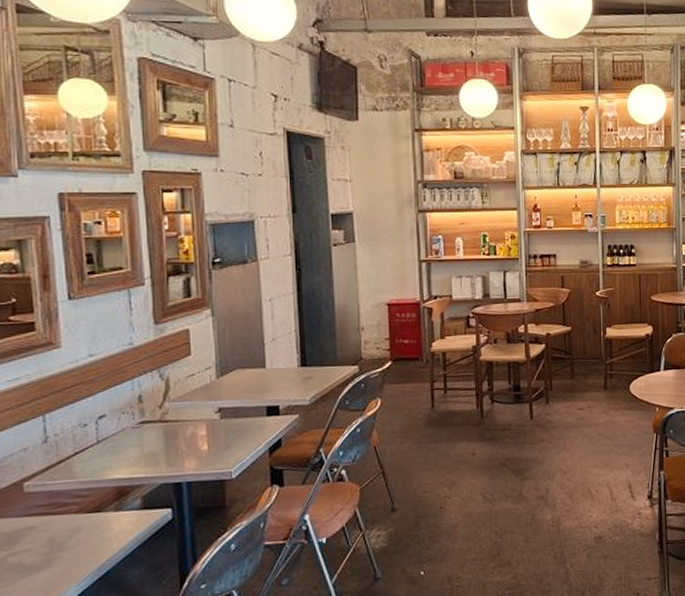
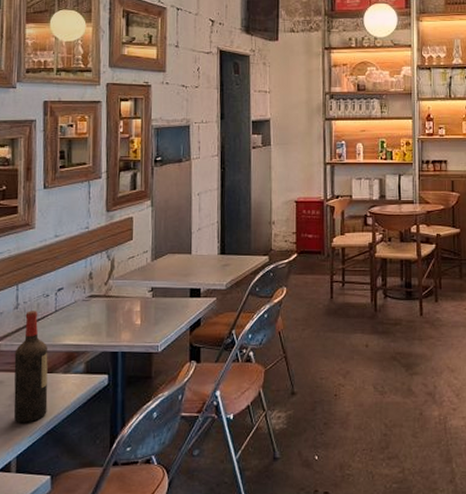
wine bottle: none [48,443,97,572] -> present [13,310,48,423]

